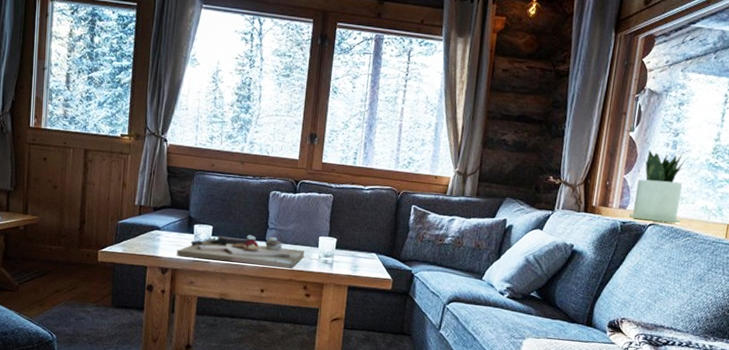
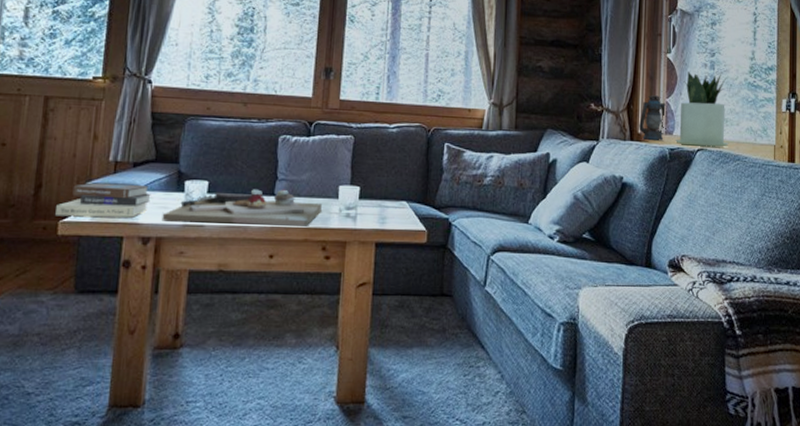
books: none [96,222,168,252] -> present [55,182,151,218]
lantern: none [594,170,625,214] -> present [639,94,670,140]

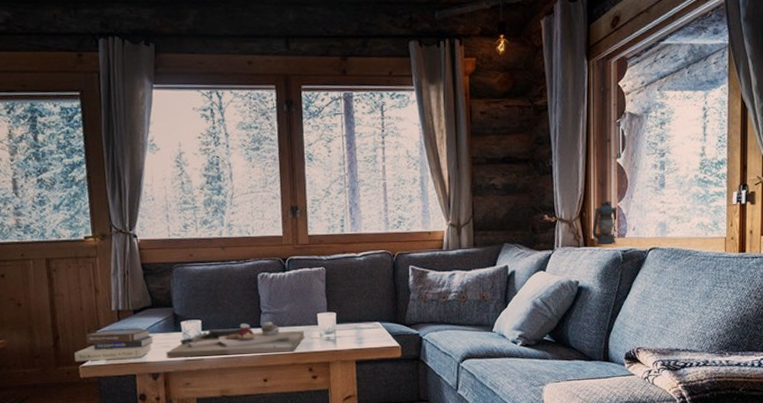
planter: present [674,72,729,147] -> none [627,172,681,246]

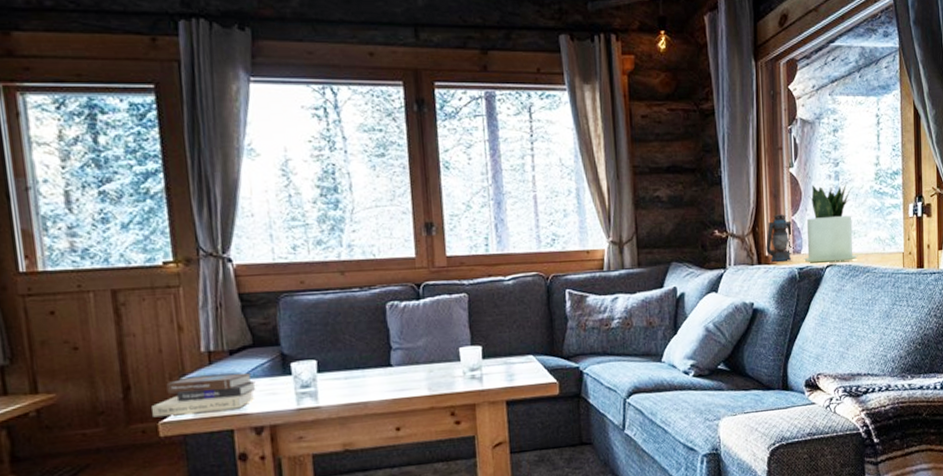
decorative tray: present [166,321,304,358] -> none [272,358,444,408]
planter: none [627,172,681,246] -> present [803,183,858,263]

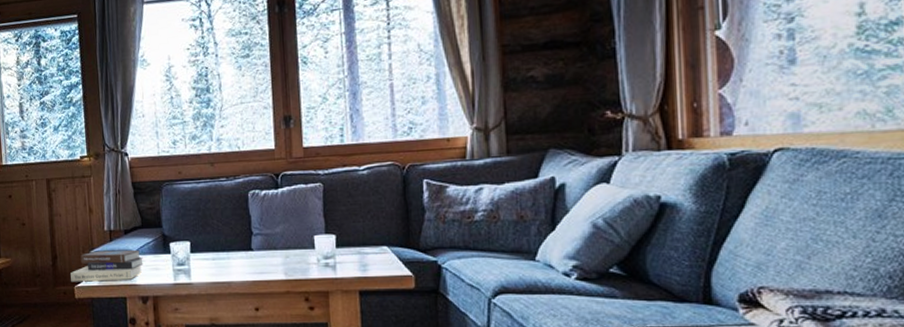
lantern: present [766,213,797,262] -> none [679,86,727,146]
planter: present [803,183,858,263] -> none [735,42,827,147]

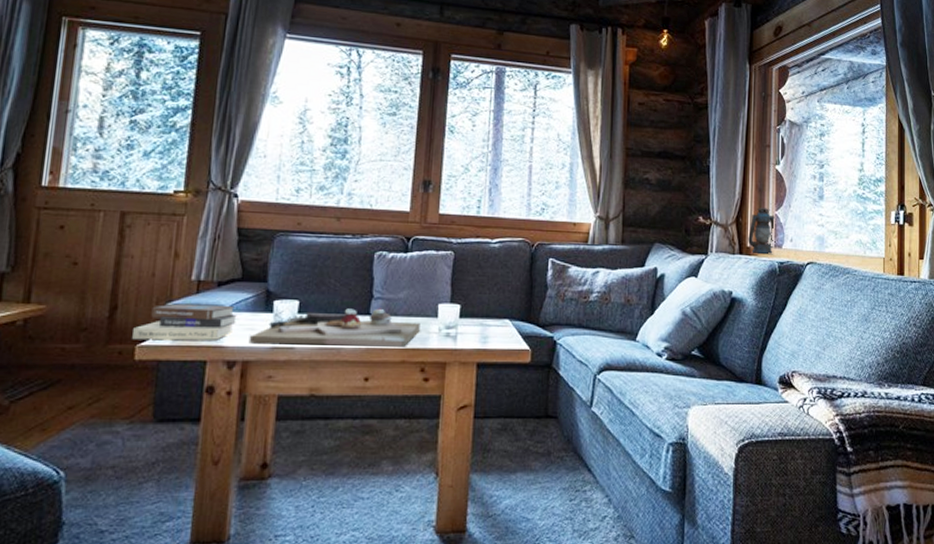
decorative tray: none [155,243,299,281] -> present [248,308,420,347]
lantern: none [679,86,727,146] -> present [748,207,779,254]

